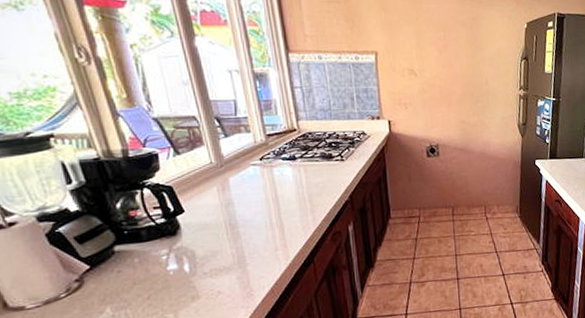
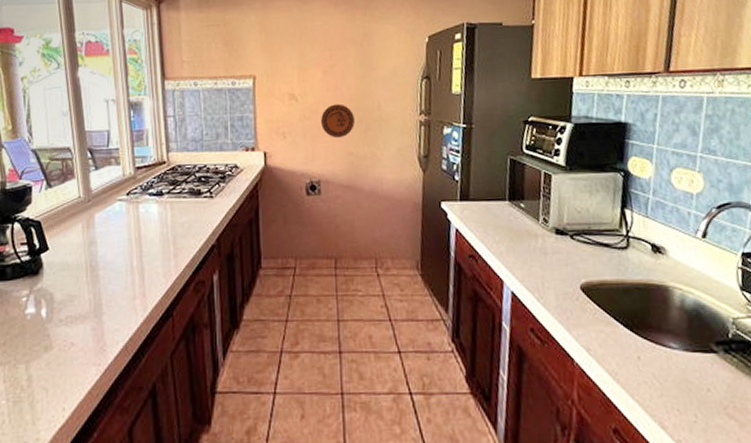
decorative plate: none [438,79,467,109] -> present [321,104,356,139]

